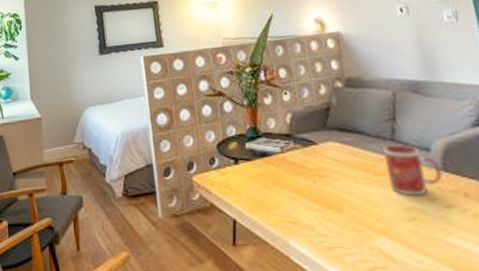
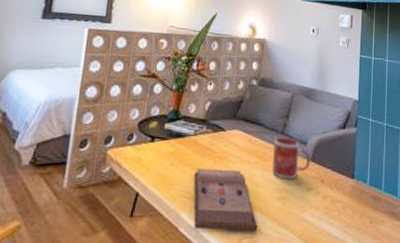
hardback book: none [292,188,390,260] -> present [193,169,258,231]

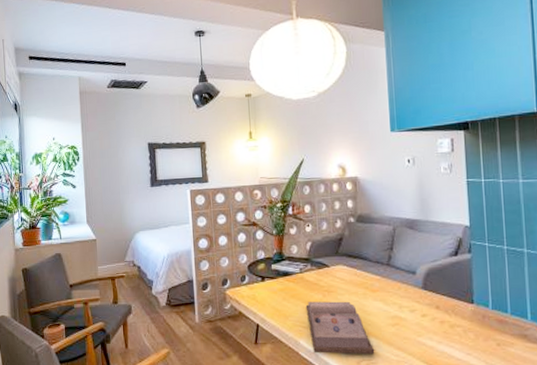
mug: present [272,137,312,180] -> none [379,268,423,308]

